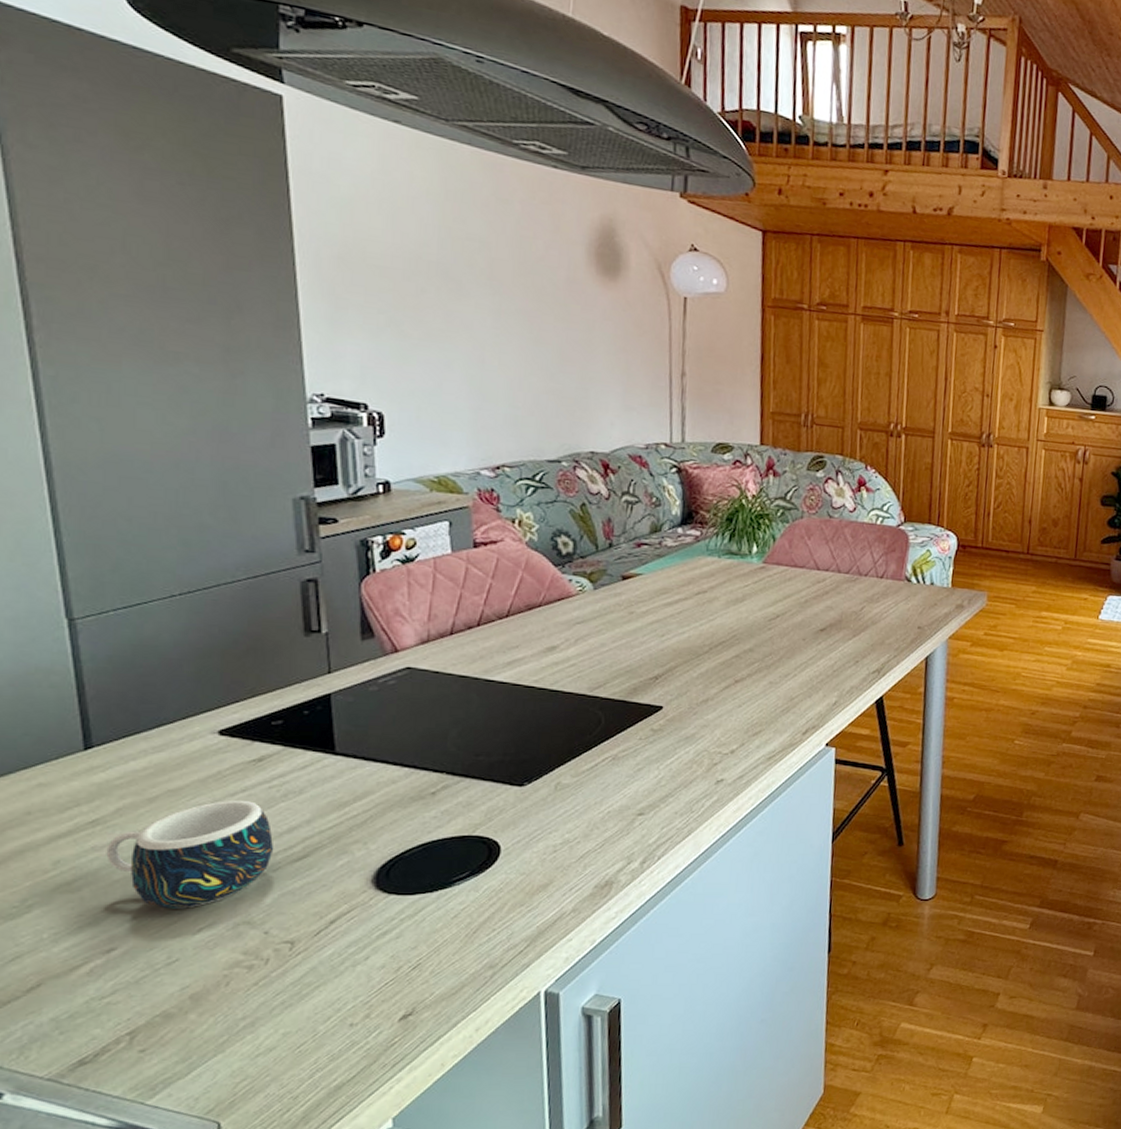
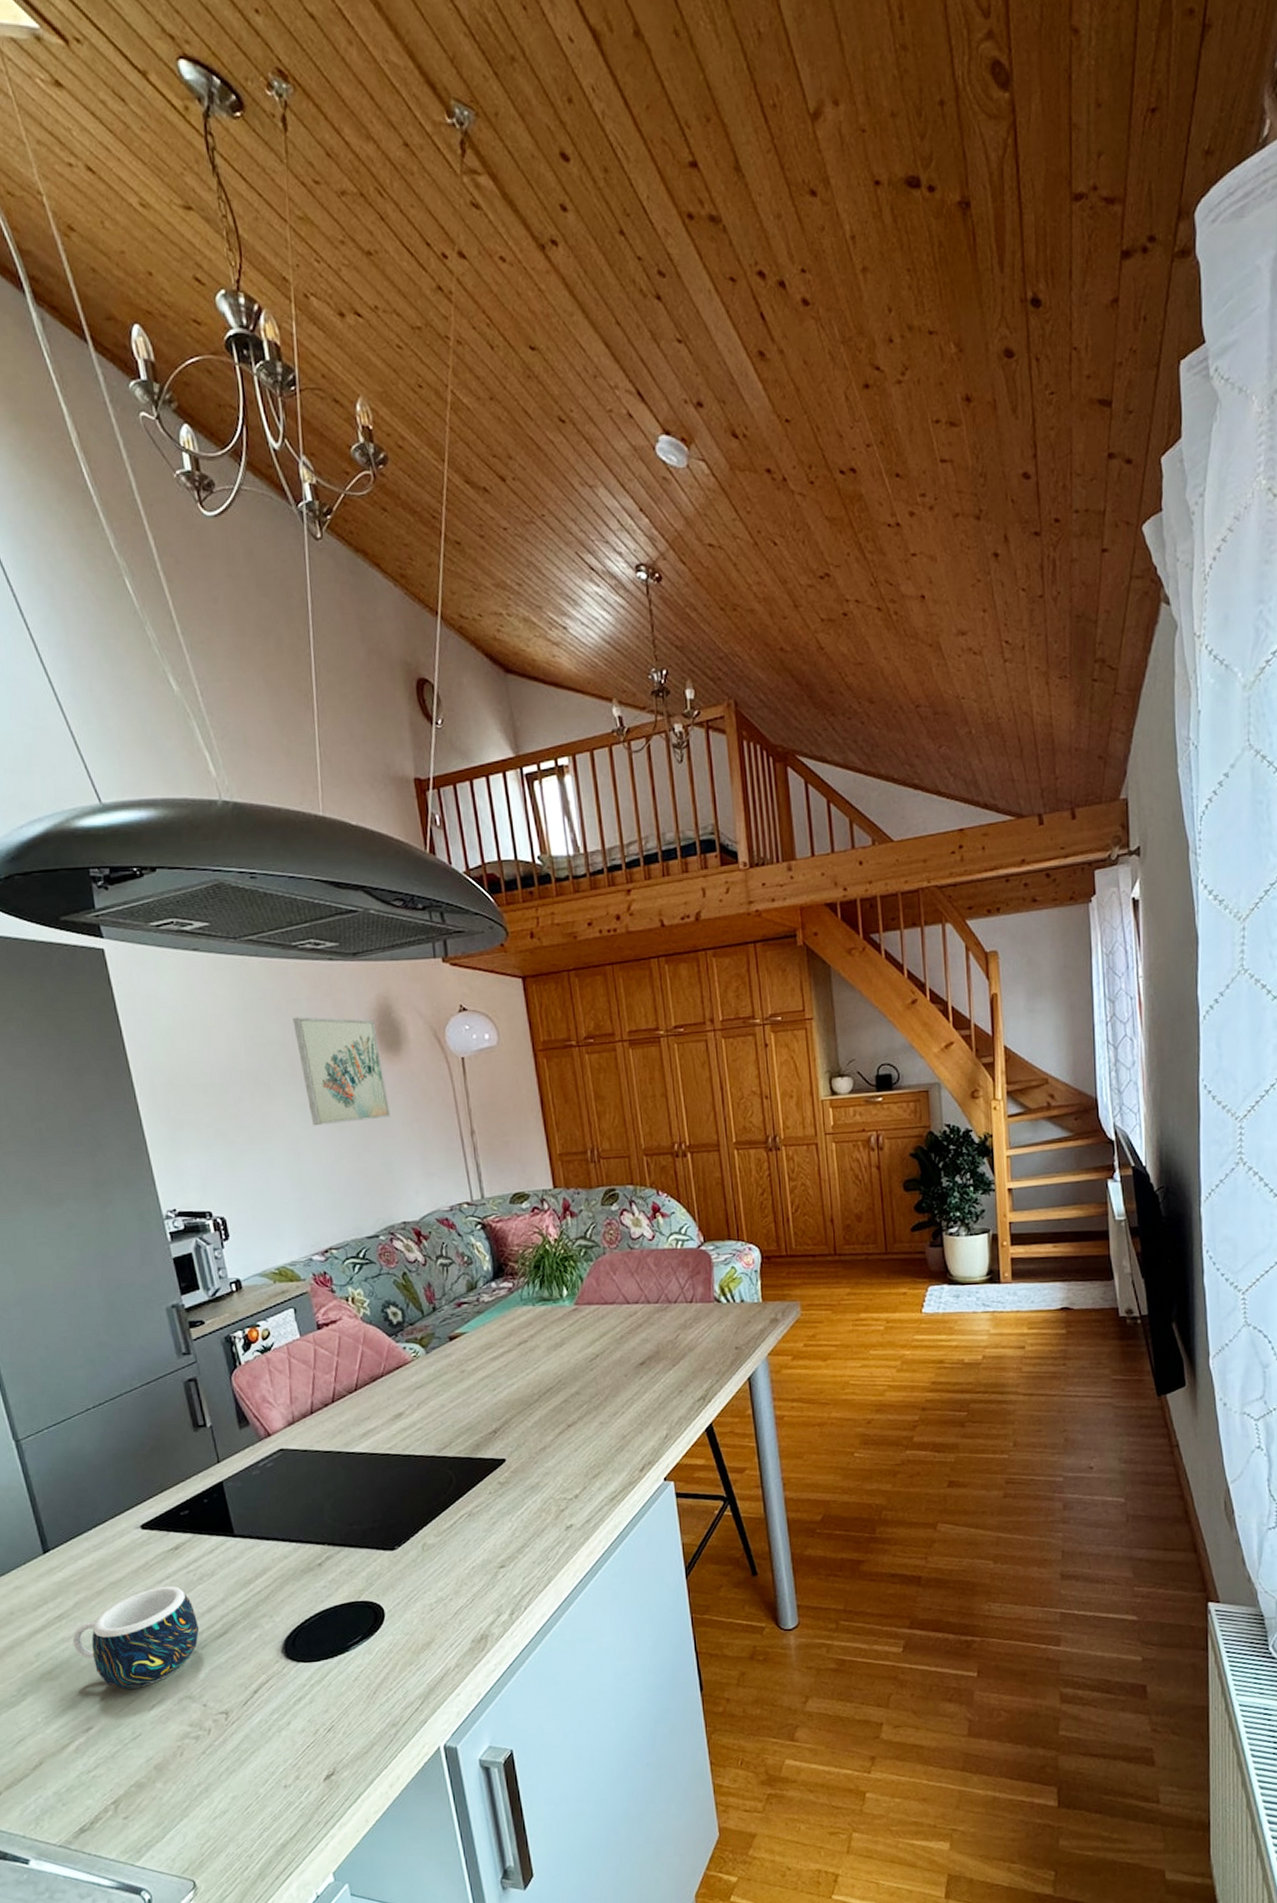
wall art: none [500,217,596,343] -> present [292,1017,391,1126]

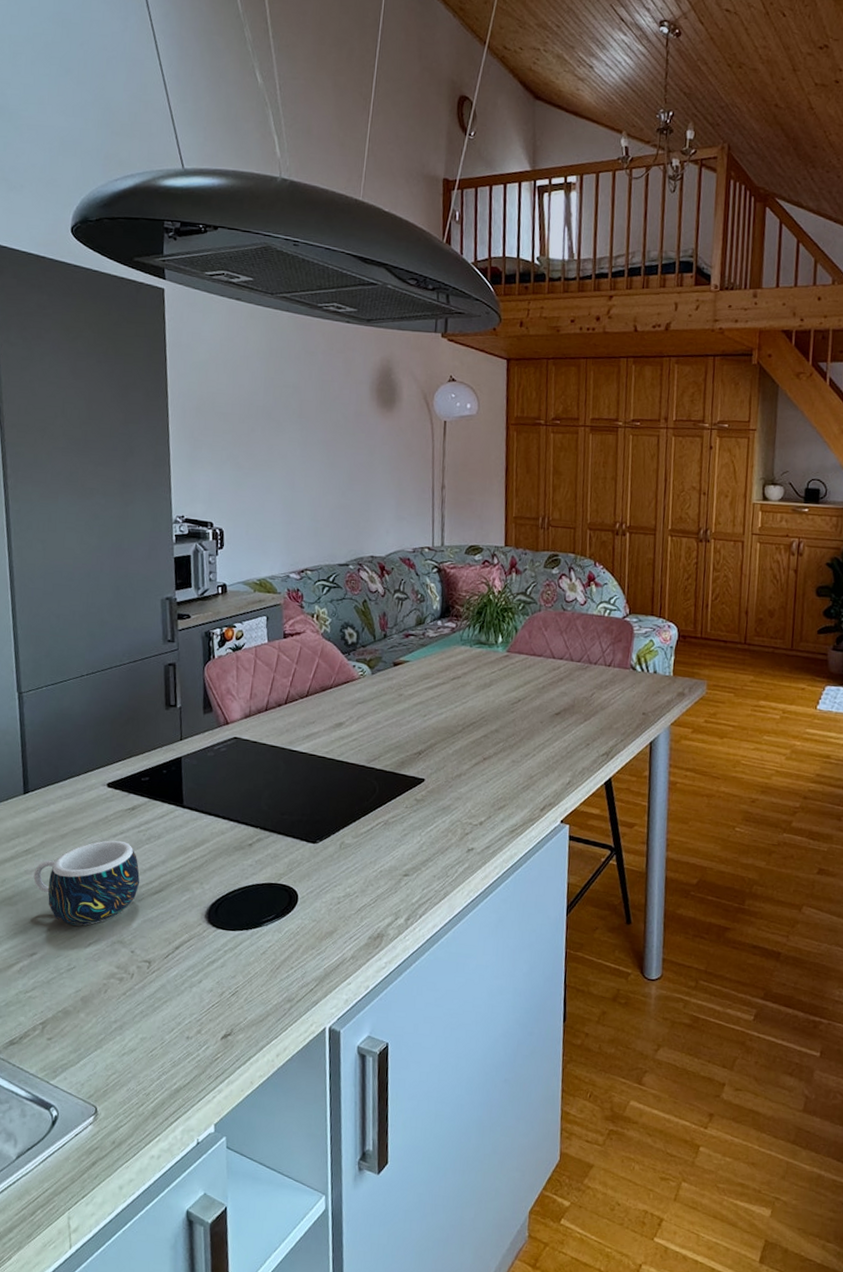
wall art: present [292,1017,391,1126] -> none [307,367,377,464]

